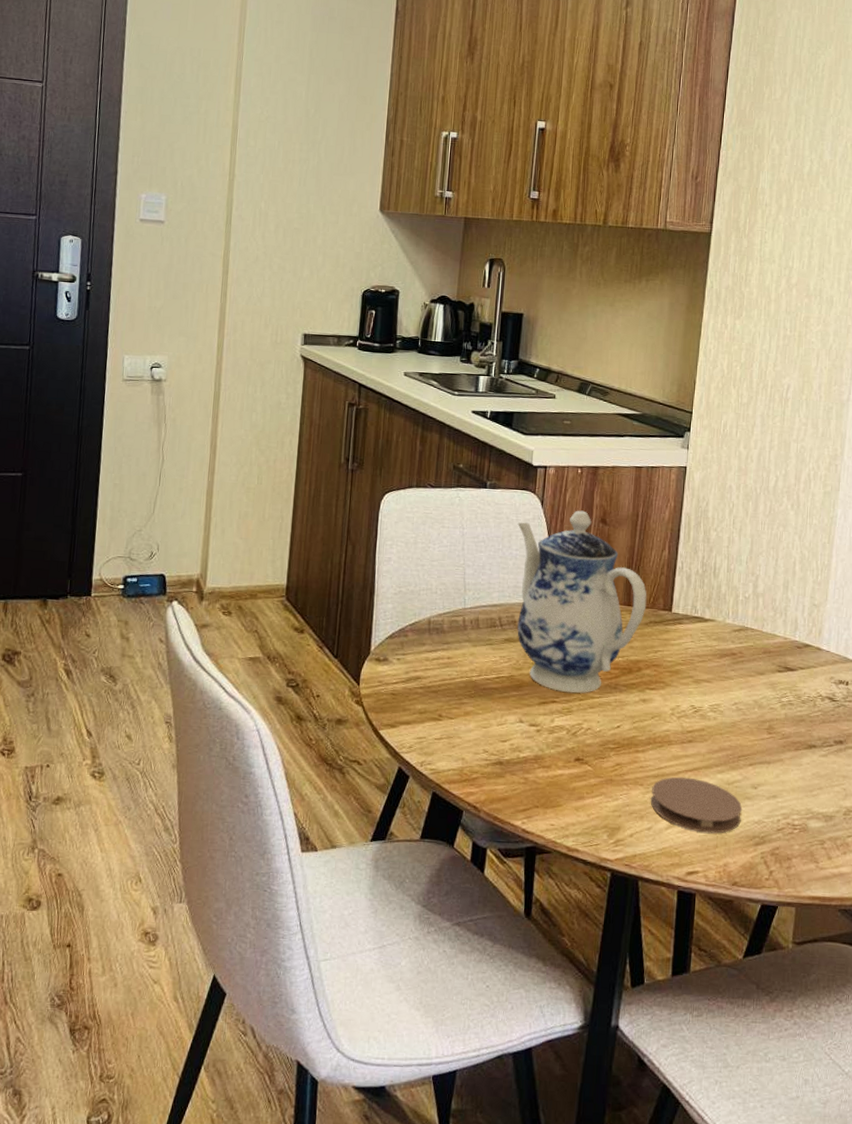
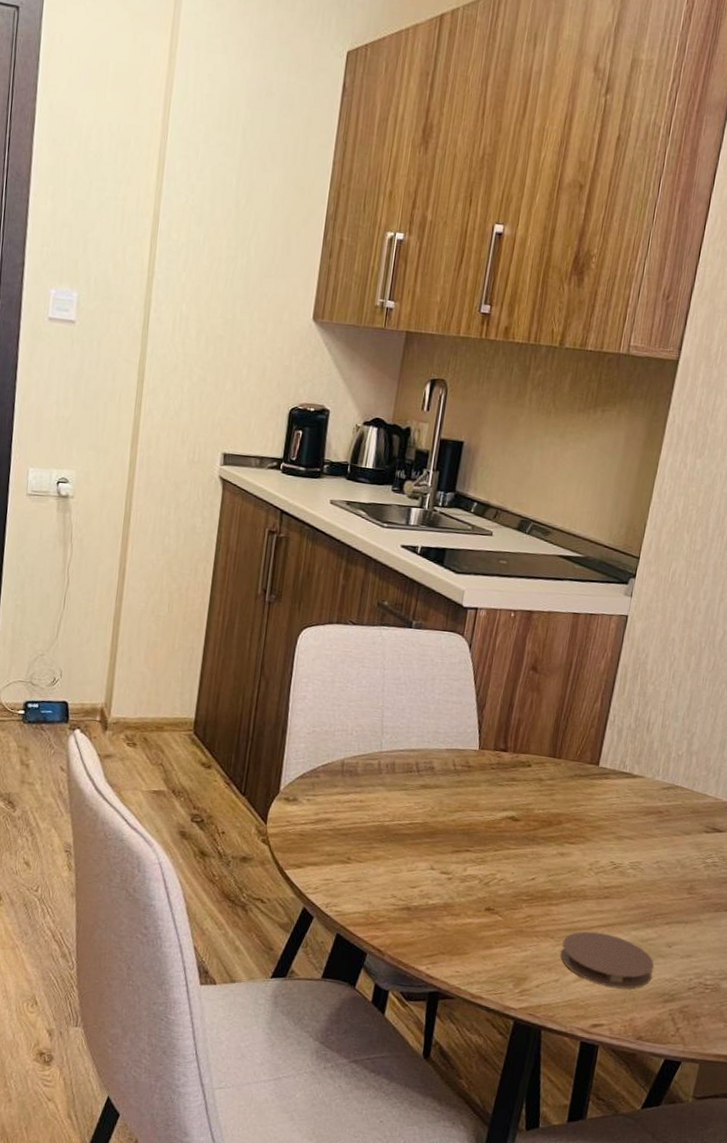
teapot: present [517,510,647,693] -> none [434,656,575,844]

